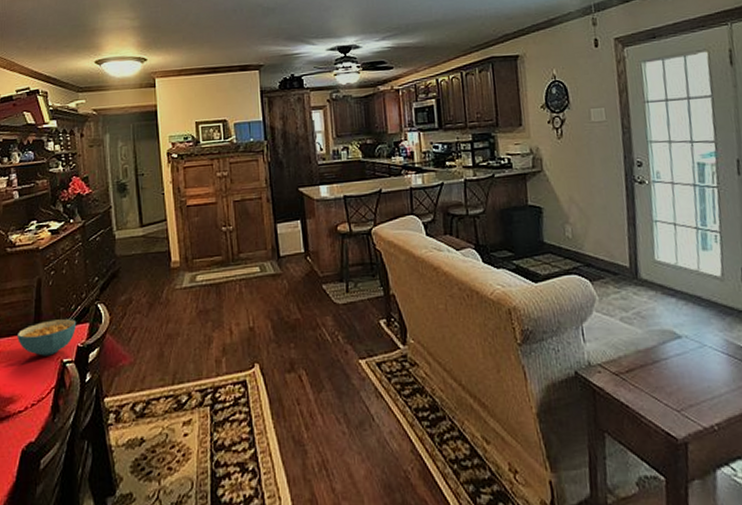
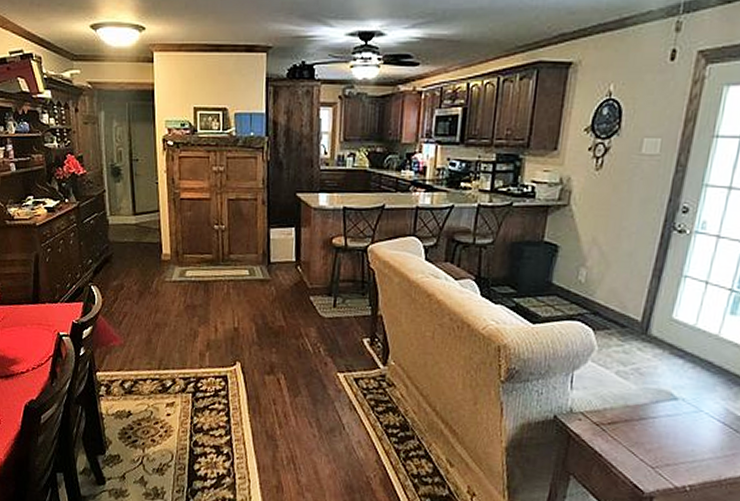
cereal bowl: present [16,319,76,356] -> none [17,295,71,327]

